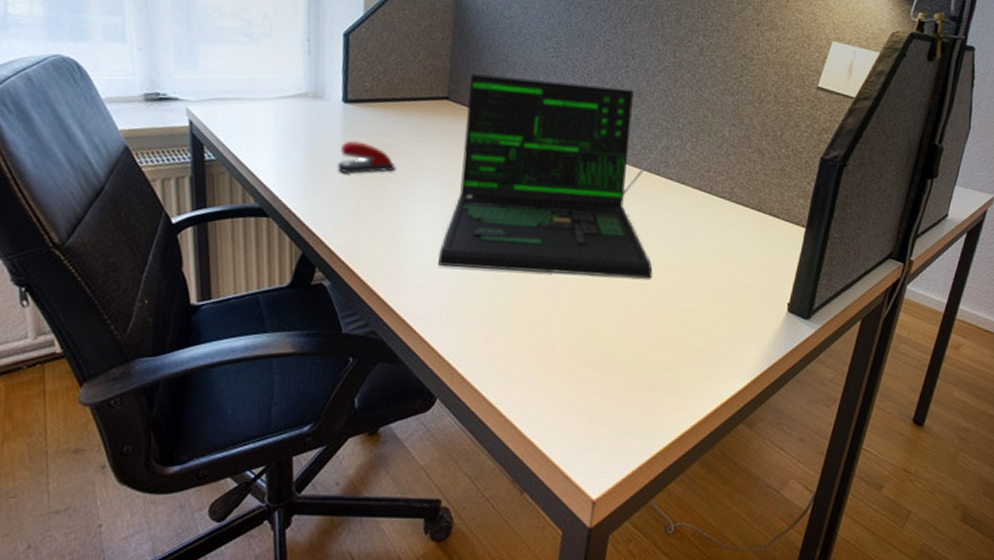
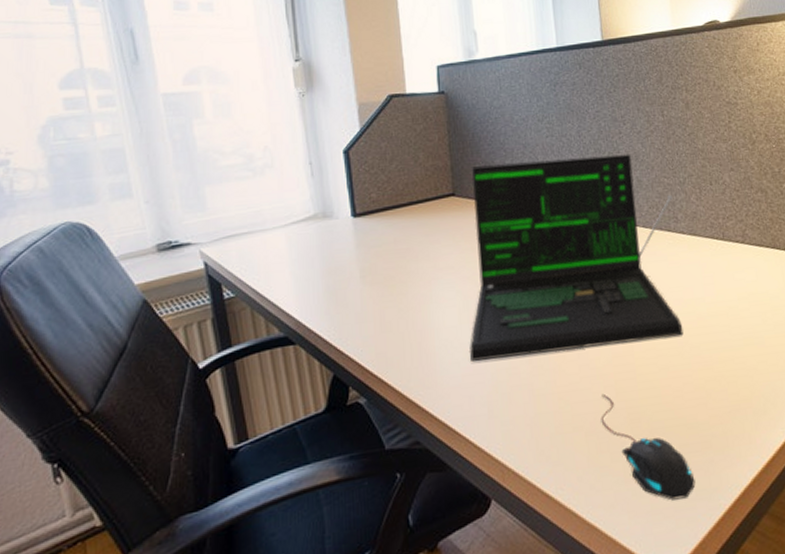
stapler: present [337,140,396,174] -> none [356,252,413,287]
mouse: none [555,320,636,432] -> present [601,393,696,500]

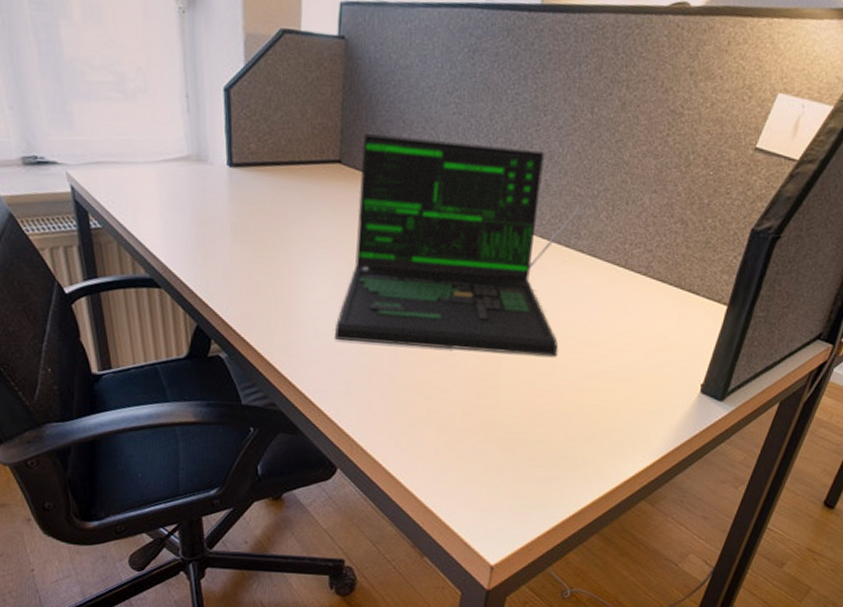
mouse: present [601,393,696,500] -> none [455,396,536,505]

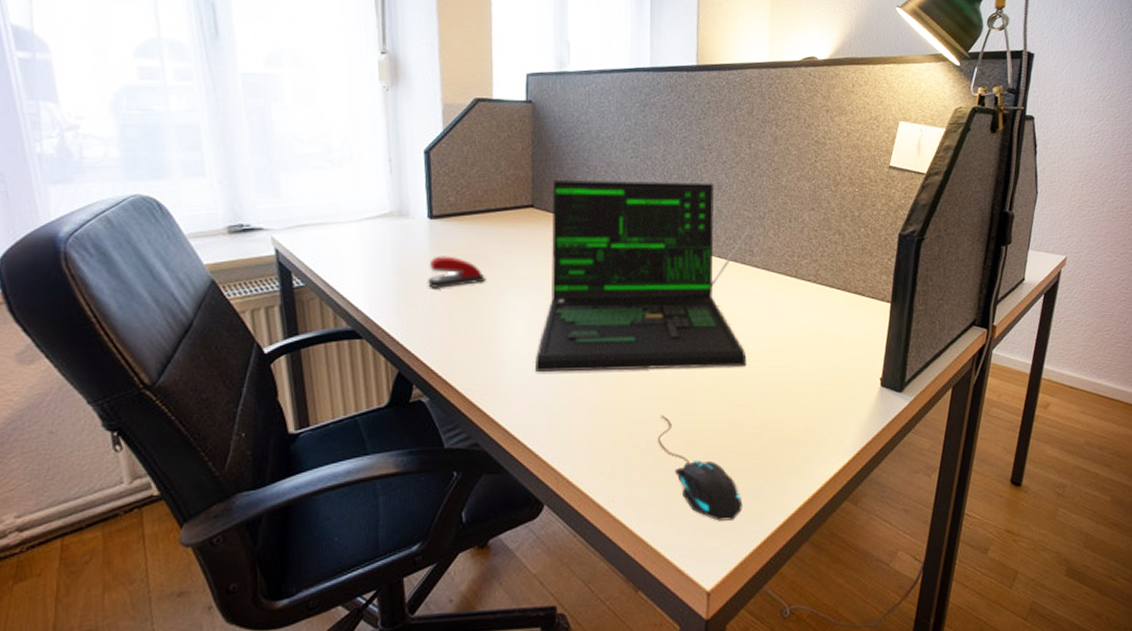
stapler: none [227,208,287,244] -> present [428,256,486,289]
mouse: none [455,396,536,505] -> present [657,414,743,521]

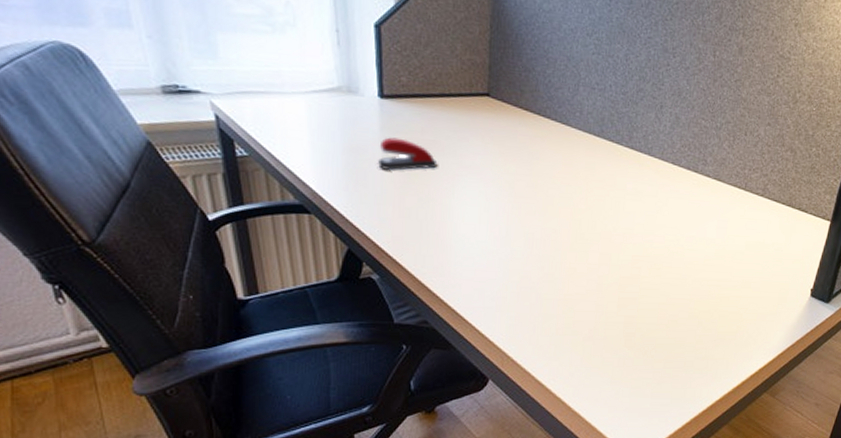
laptop: present [534,180,751,372] -> none [484,70,706,269]
mouse: present [657,414,743,521] -> none [599,307,673,403]

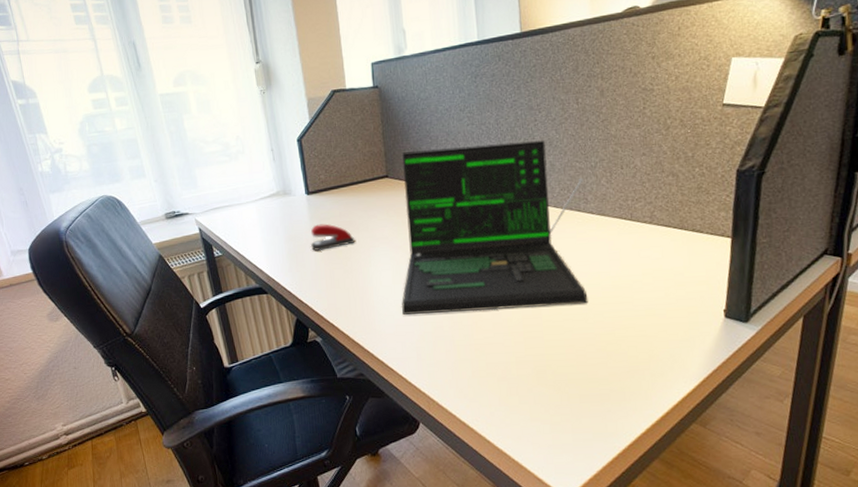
laptop: none [484,70,706,269] -> present [401,140,588,315]

